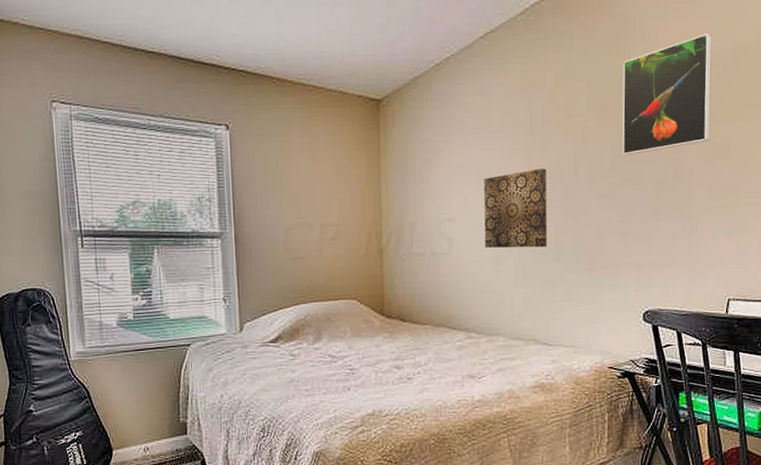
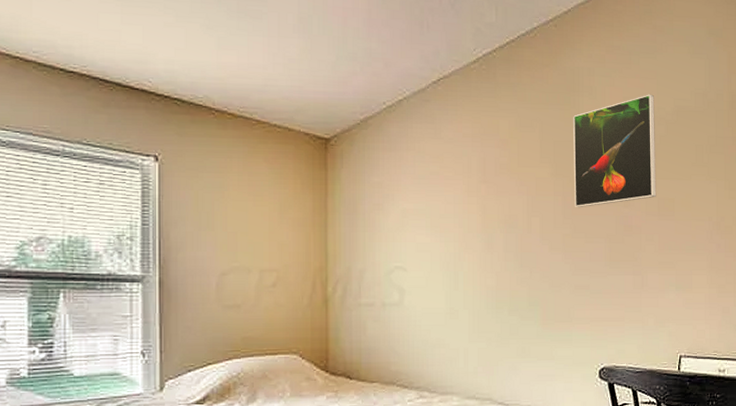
wall art: present [484,168,548,248] -> none [437,218,503,300]

